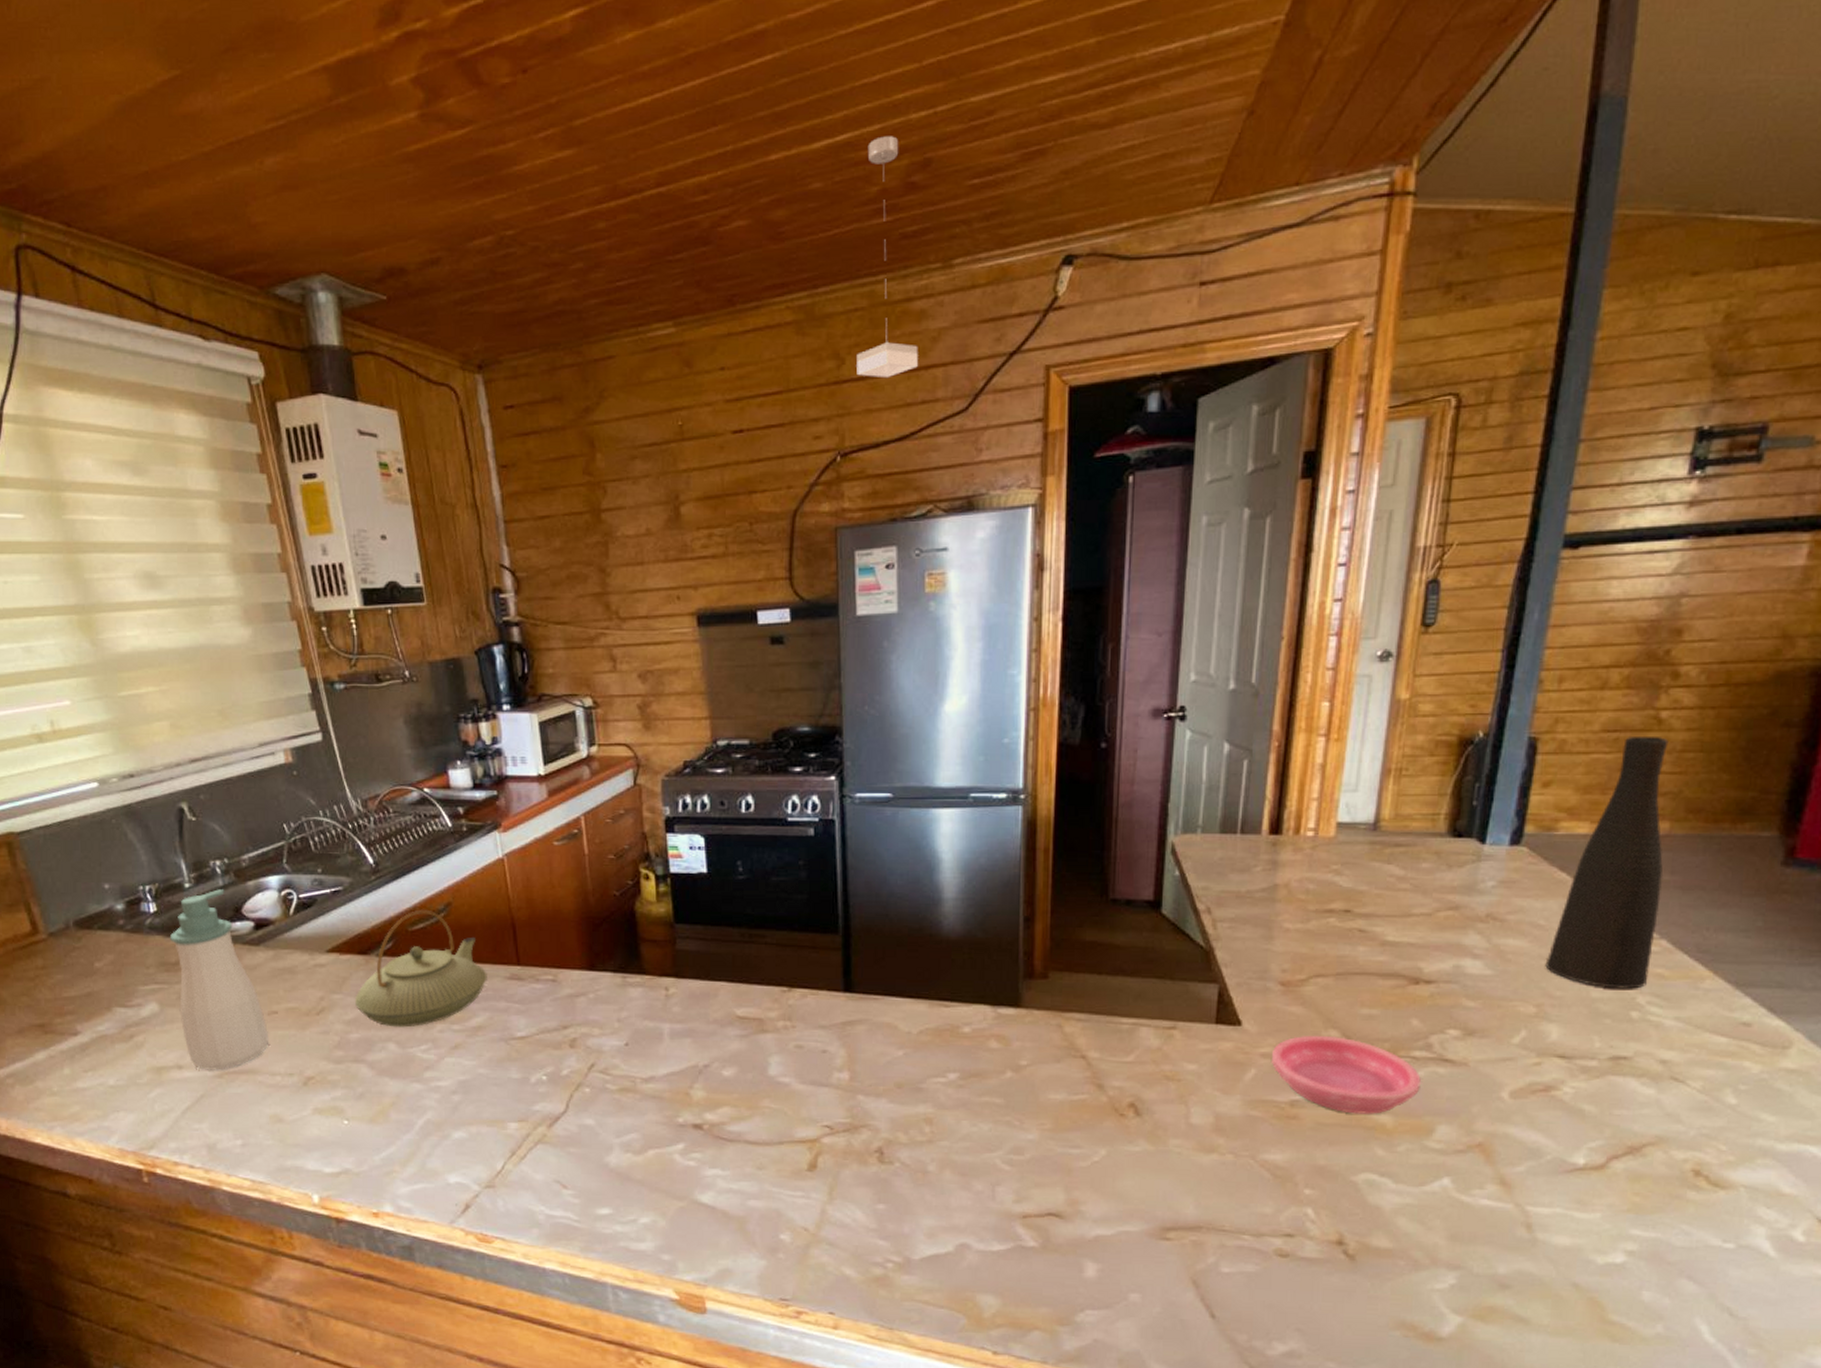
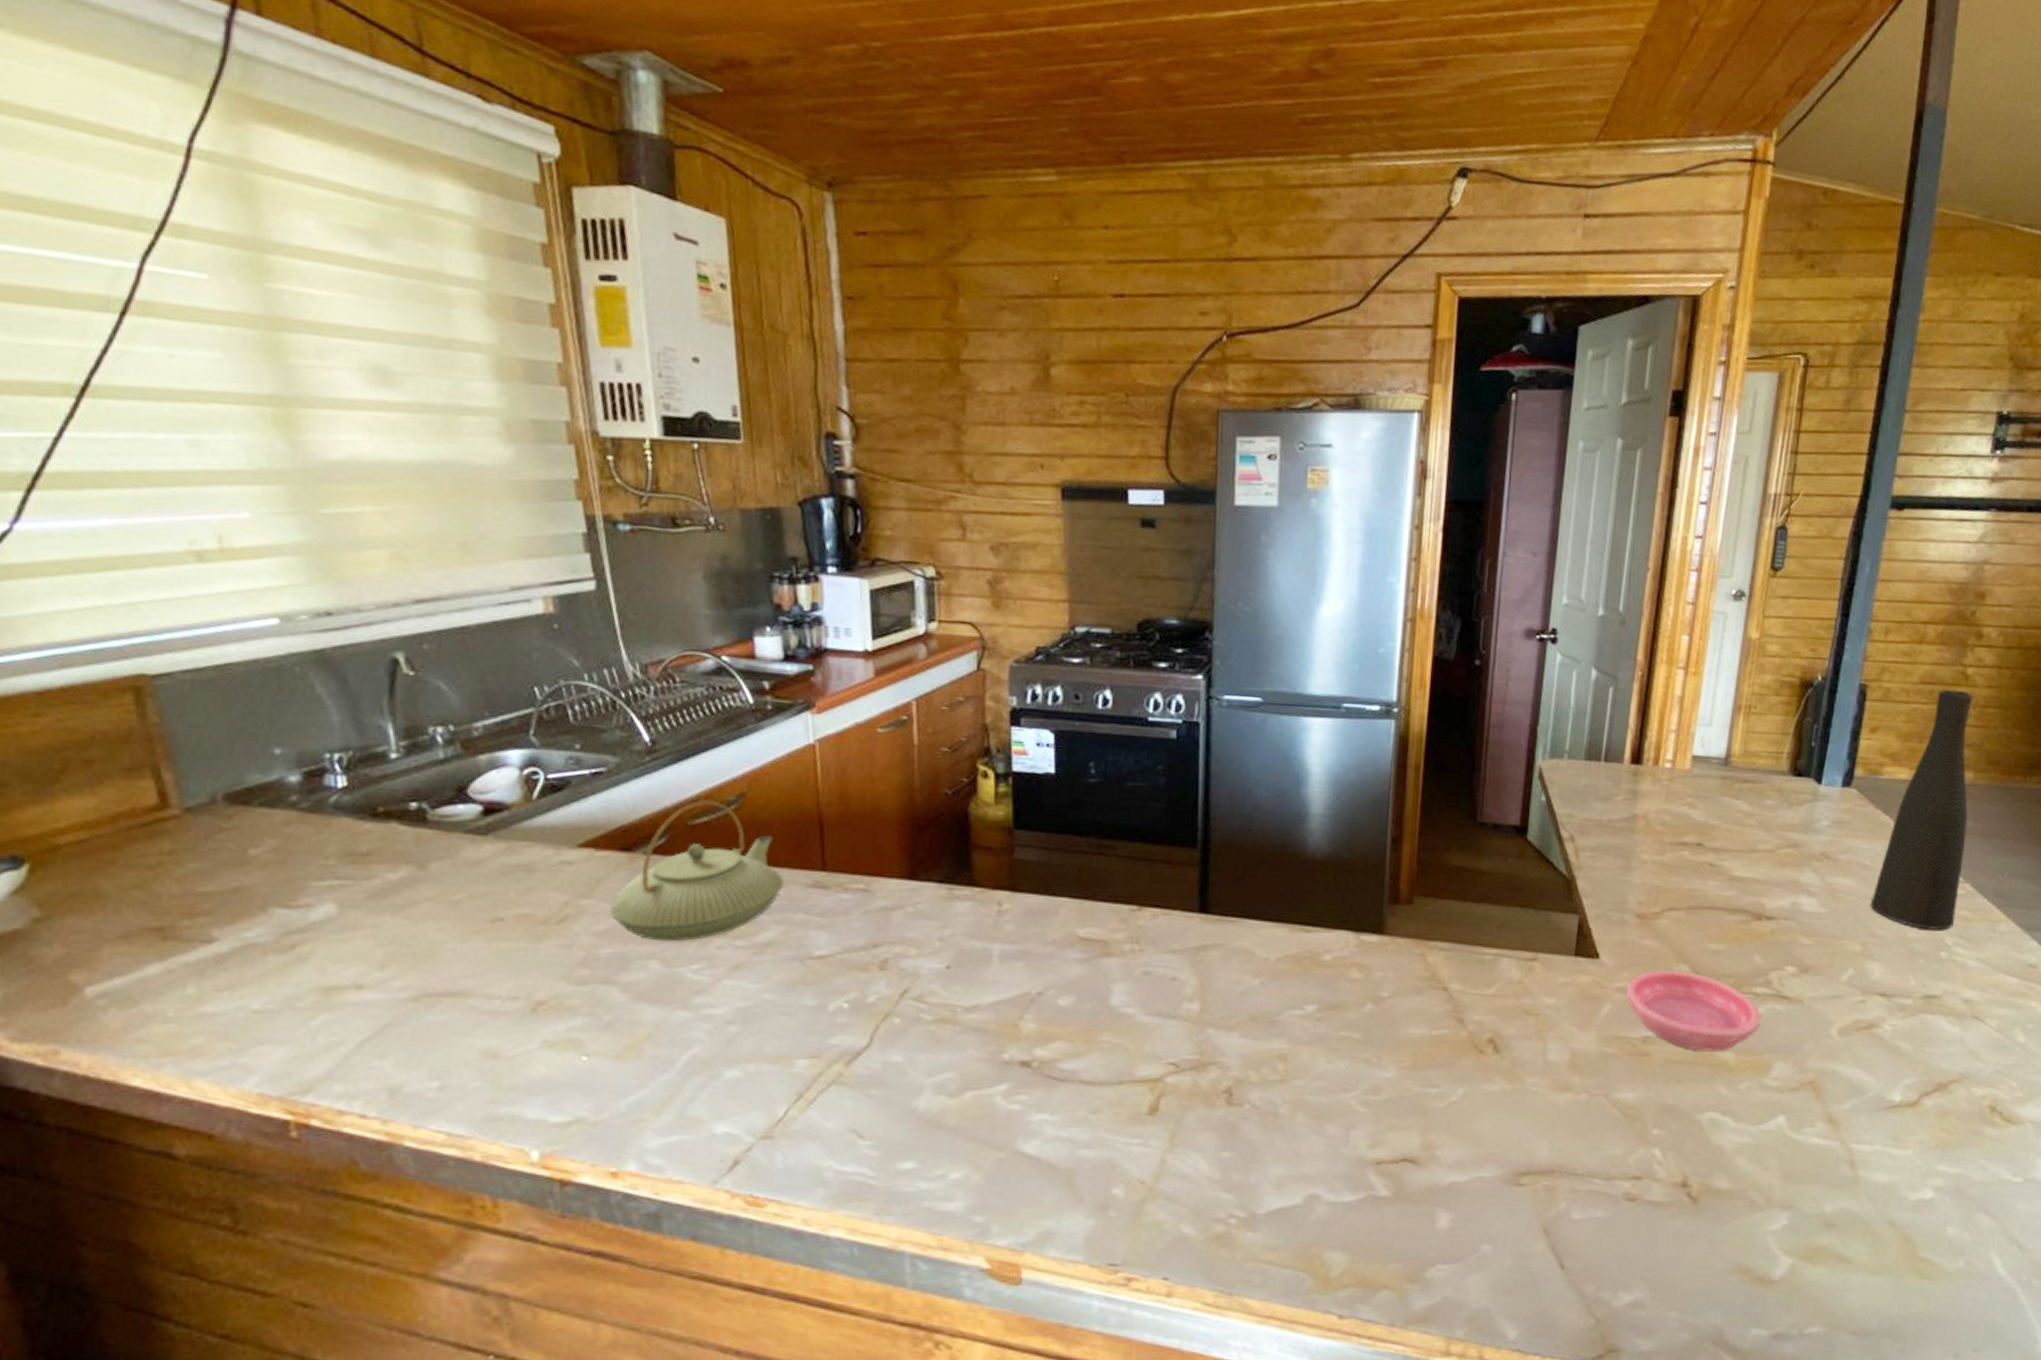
soap bottle: present [169,889,269,1070] -> none [361,762,490,992]
pendant lamp: present [856,136,918,379] -> none [1248,18,1312,263]

